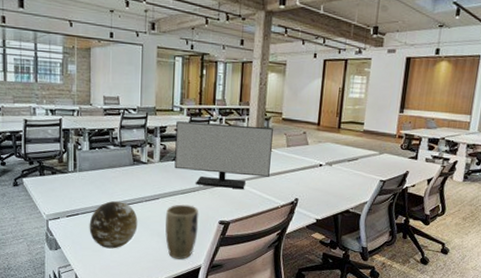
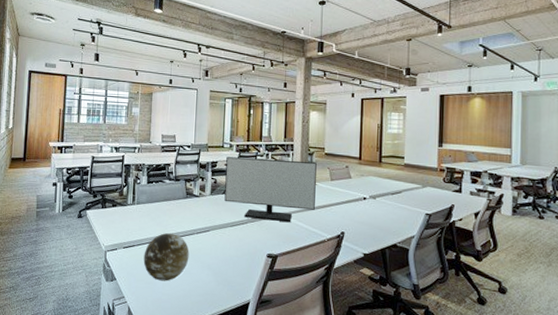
plant pot: present [165,204,199,260] -> none [215,237,248,294]

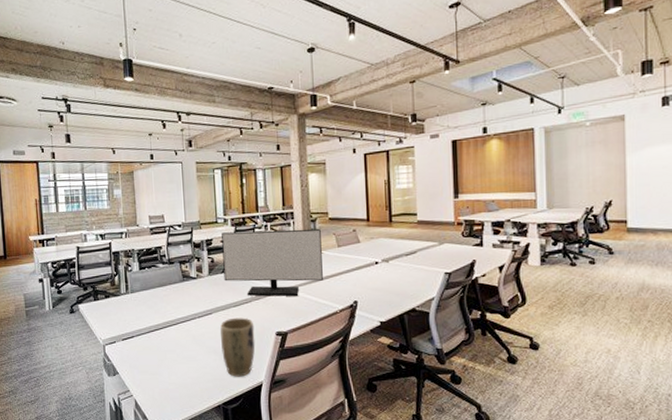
decorative orb: present [143,232,189,281] -> none [144,319,193,371]
plant pot: none [215,237,248,294] -> present [220,317,255,377]

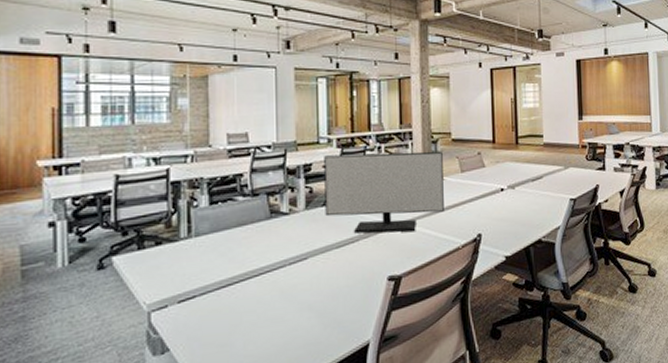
plant pot: present [220,317,255,377] -> none [318,261,362,338]

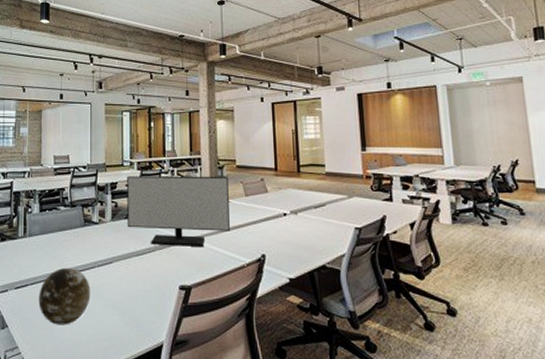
decorative orb: none [211,269,280,340] -> present [38,267,91,325]

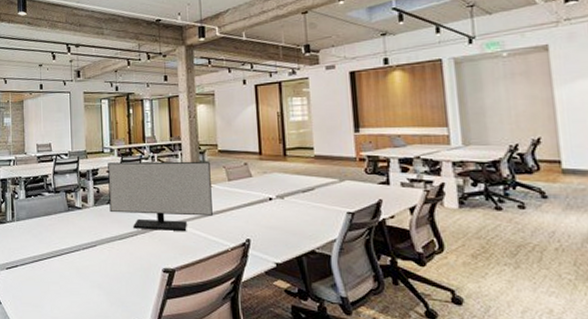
decorative orb: present [38,267,91,325] -> none [28,249,77,304]

